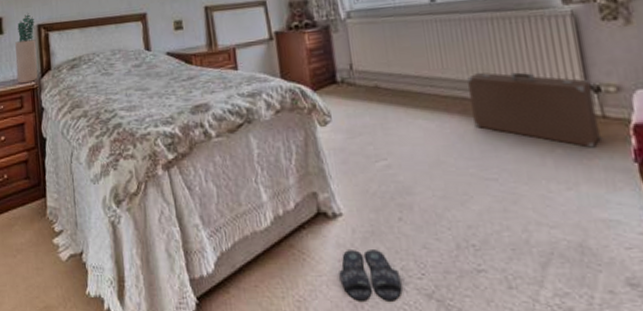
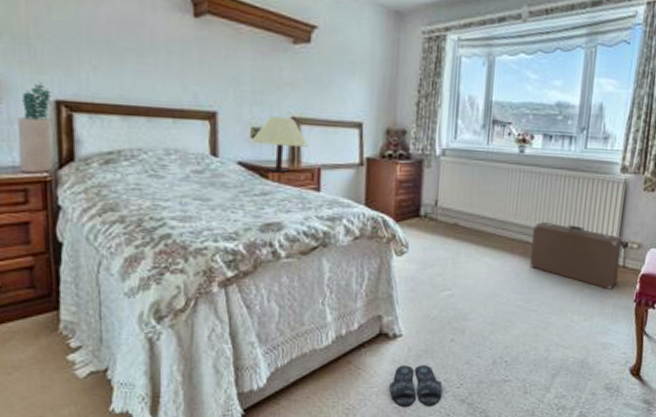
table lamp: none [176,7,222,57] -> present [252,116,308,172]

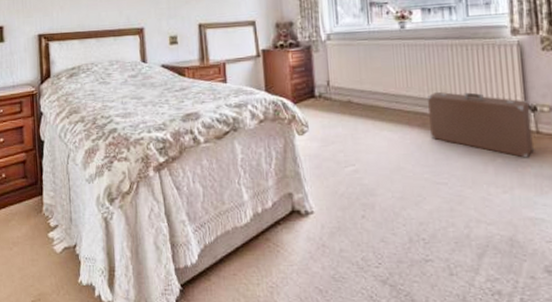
vase: present [16,82,54,174] -> none [15,23,38,90]
table lamp: present [252,116,308,172] -> none [171,24,214,70]
slippers: present [389,365,443,407] -> none [308,243,362,287]

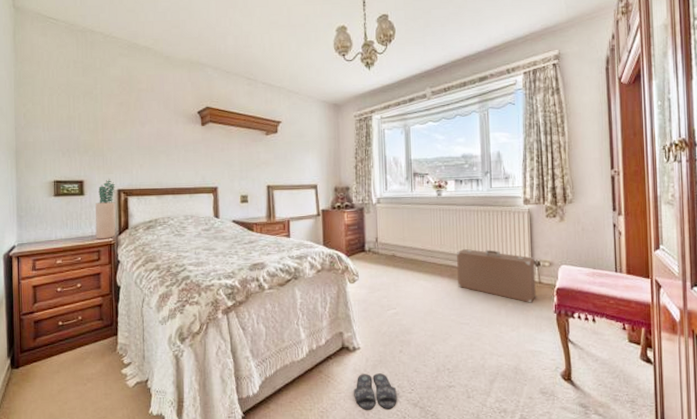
vase: none [15,23,38,90] -> present [95,179,116,240]
slippers: none [308,243,362,287] -> present [354,373,397,410]

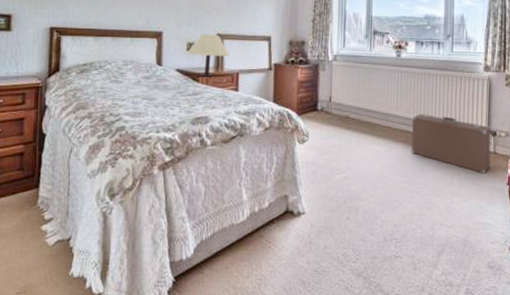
vase: present [95,179,116,240] -> none [21,15,47,81]
table lamp: none [242,186,280,226] -> present [188,34,229,77]
slippers: present [354,373,397,410] -> none [295,240,341,279]

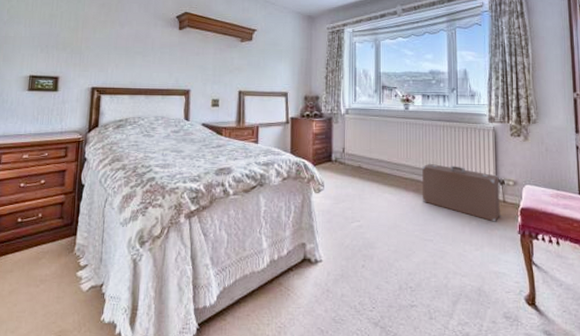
table lamp: present [188,34,229,77] -> none [212,91,250,130]

